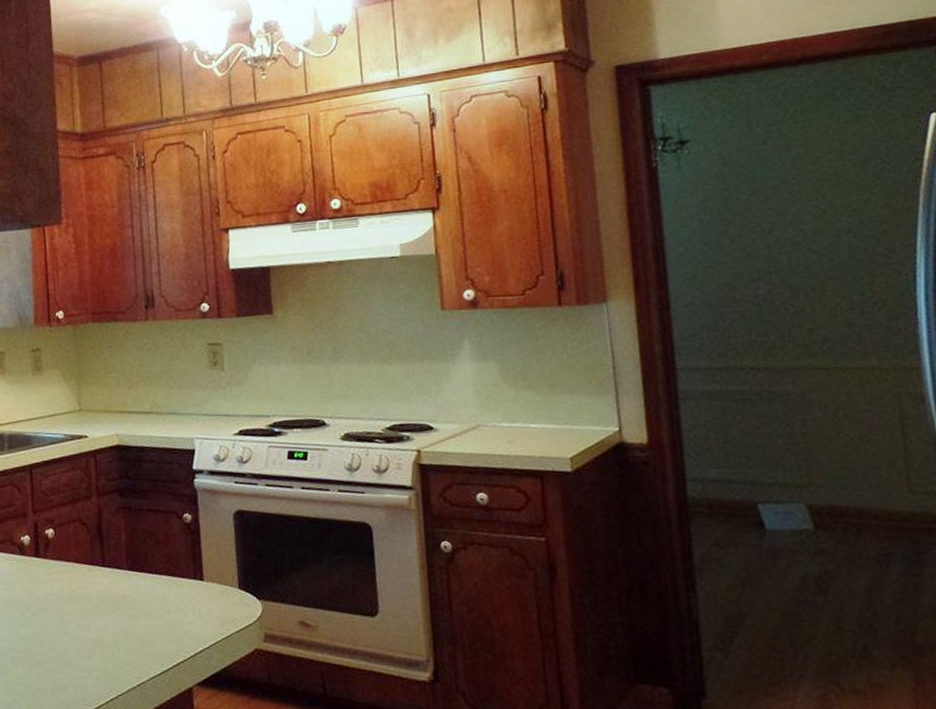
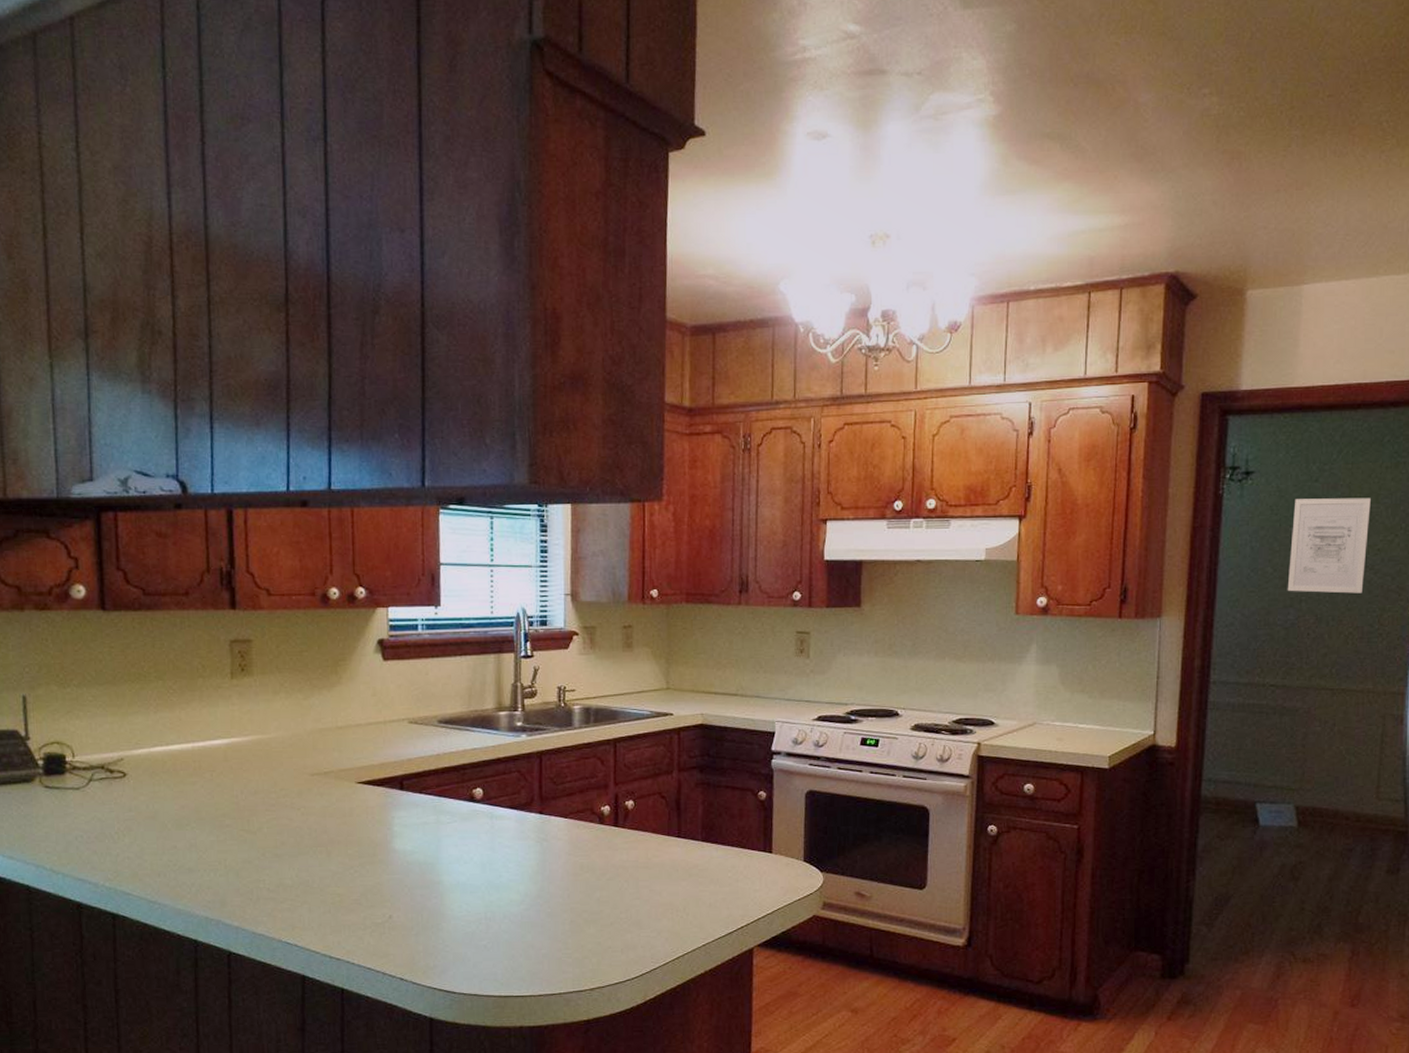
wall art: none [742,155,844,264] -> present [1287,497,1371,594]

